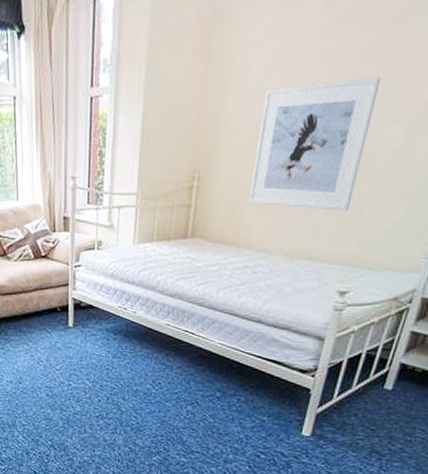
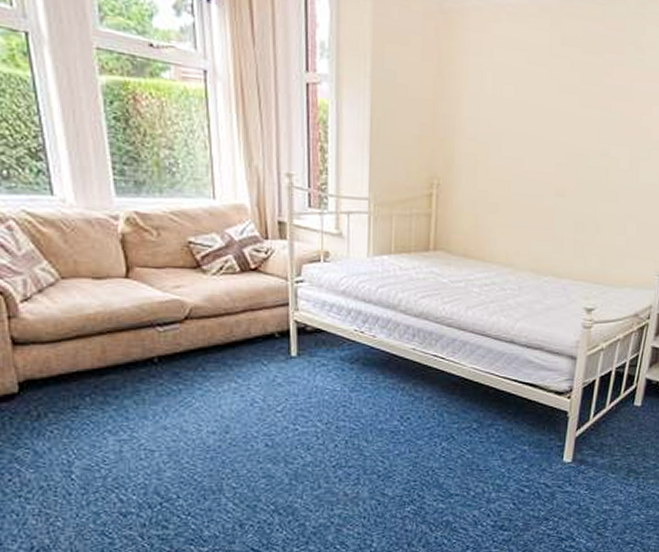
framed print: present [248,77,381,211] -> none [492,99,605,228]

